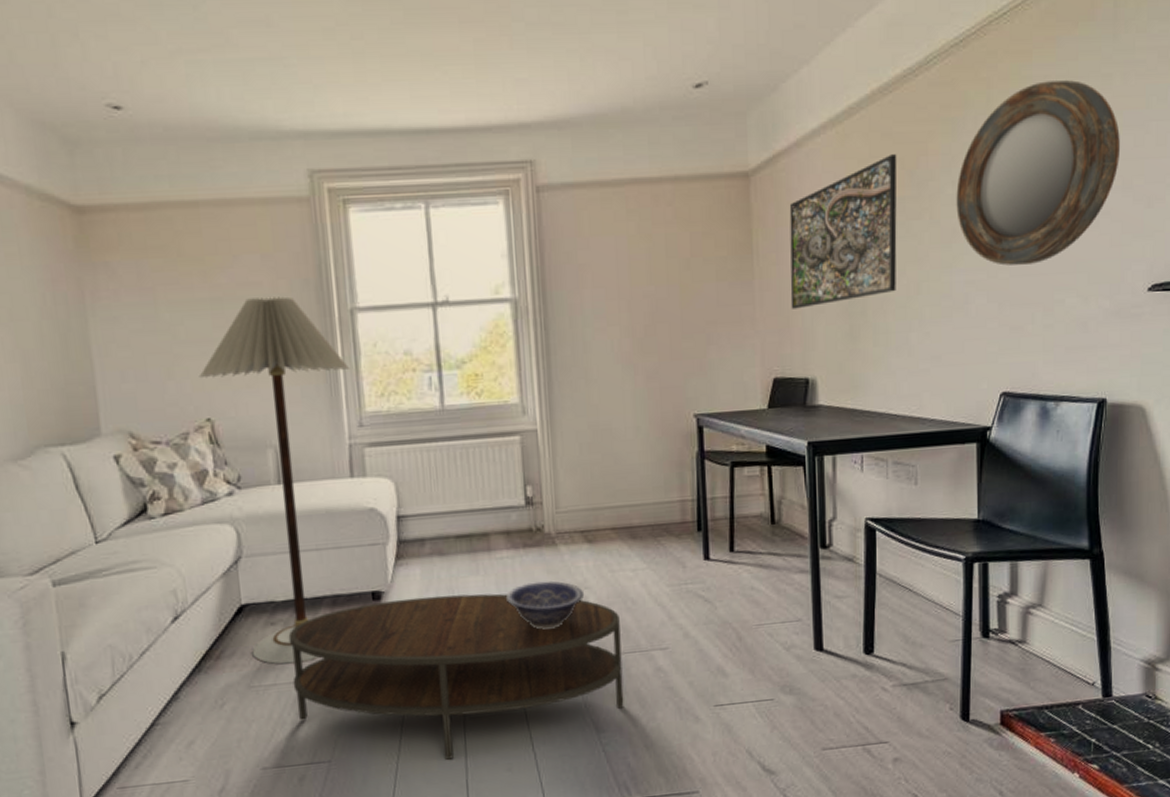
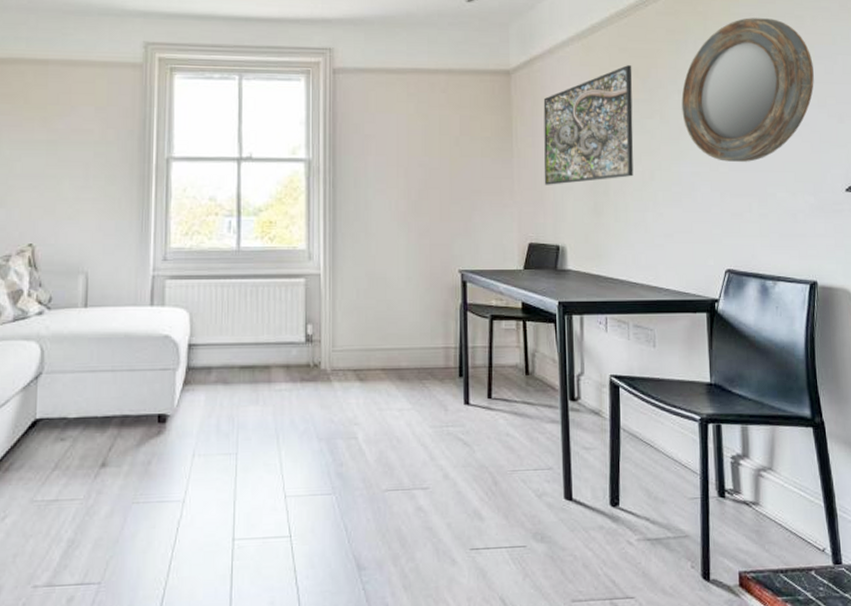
floor lamp: present [198,296,350,665] -> none [27,143,161,481]
coffee table: present [288,593,624,760] -> none [74,422,385,589]
decorative bowl: present [506,580,584,630] -> none [282,415,353,462]

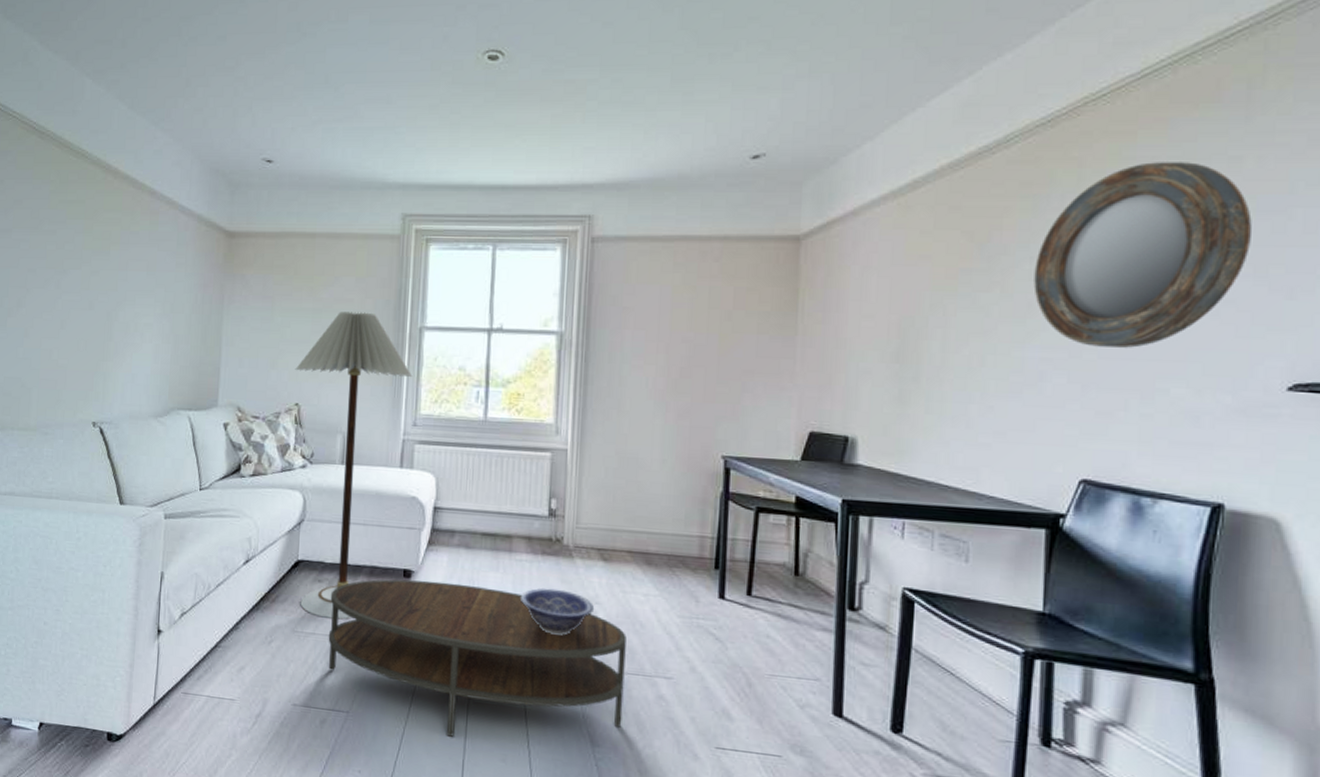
floor lamp: none [27,143,161,481] -> present [295,311,413,620]
coffee table: none [74,422,385,589] -> present [328,579,627,737]
decorative bowl: none [282,415,353,462] -> present [521,587,594,636]
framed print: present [543,65,634,185] -> none [834,227,966,368]

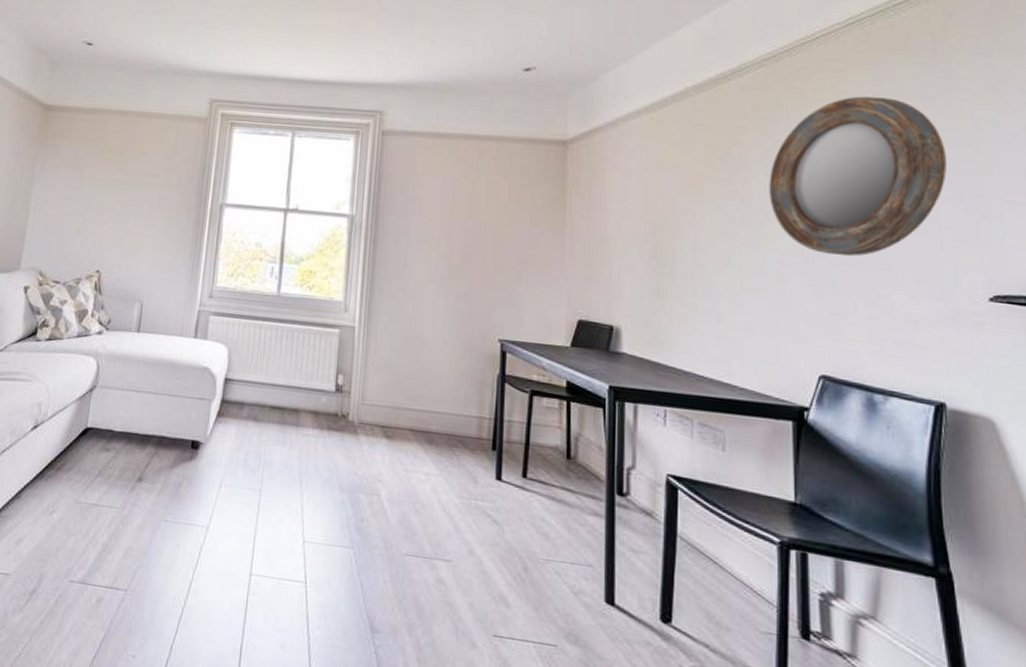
floor lamp: present [295,311,413,620] -> none [85,185,211,491]
coffee table: present [328,579,627,737] -> none [110,450,408,620]
decorative bowl: present [521,587,594,636] -> none [306,463,376,514]

